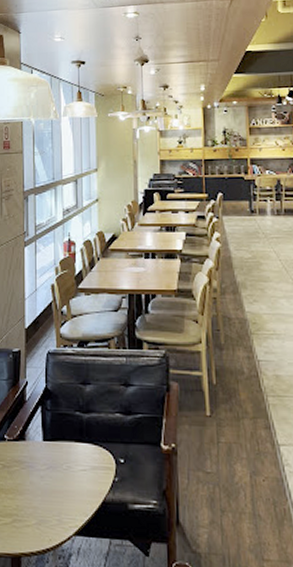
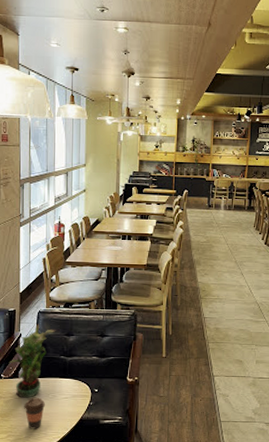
potted plant: none [13,368,69,469] -> present [8,324,56,398]
coffee cup: none [32,467,59,513] -> present [24,397,46,429]

